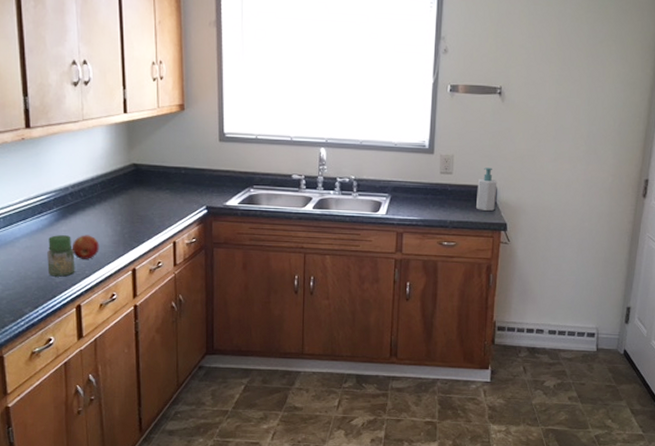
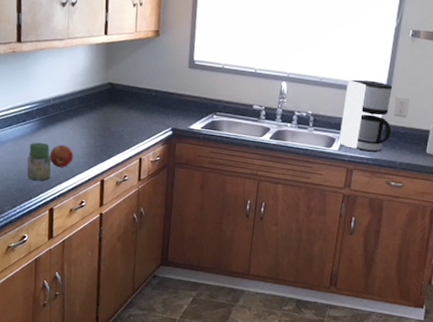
coffee maker: none [385,139,439,213] -> present [339,79,393,152]

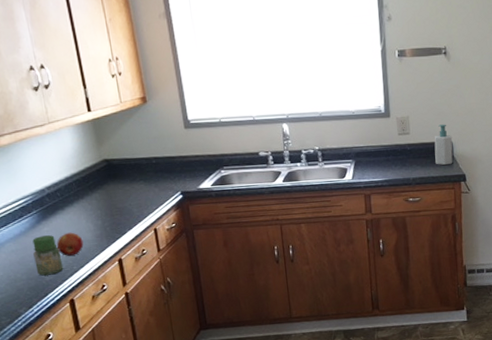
coffee maker: present [339,79,393,152] -> none [347,105,399,175]

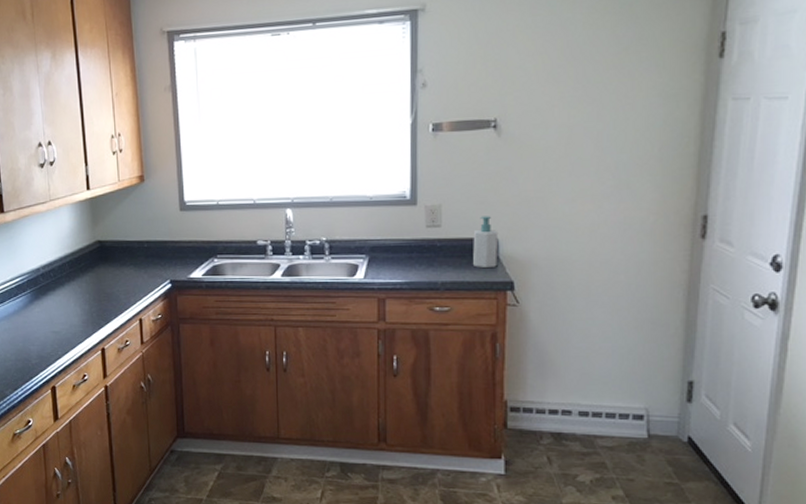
jar: present [32,235,64,276] -> none [23,316,49,358]
apple: present [56,232,84,256] -> none [45,315,70,340]

